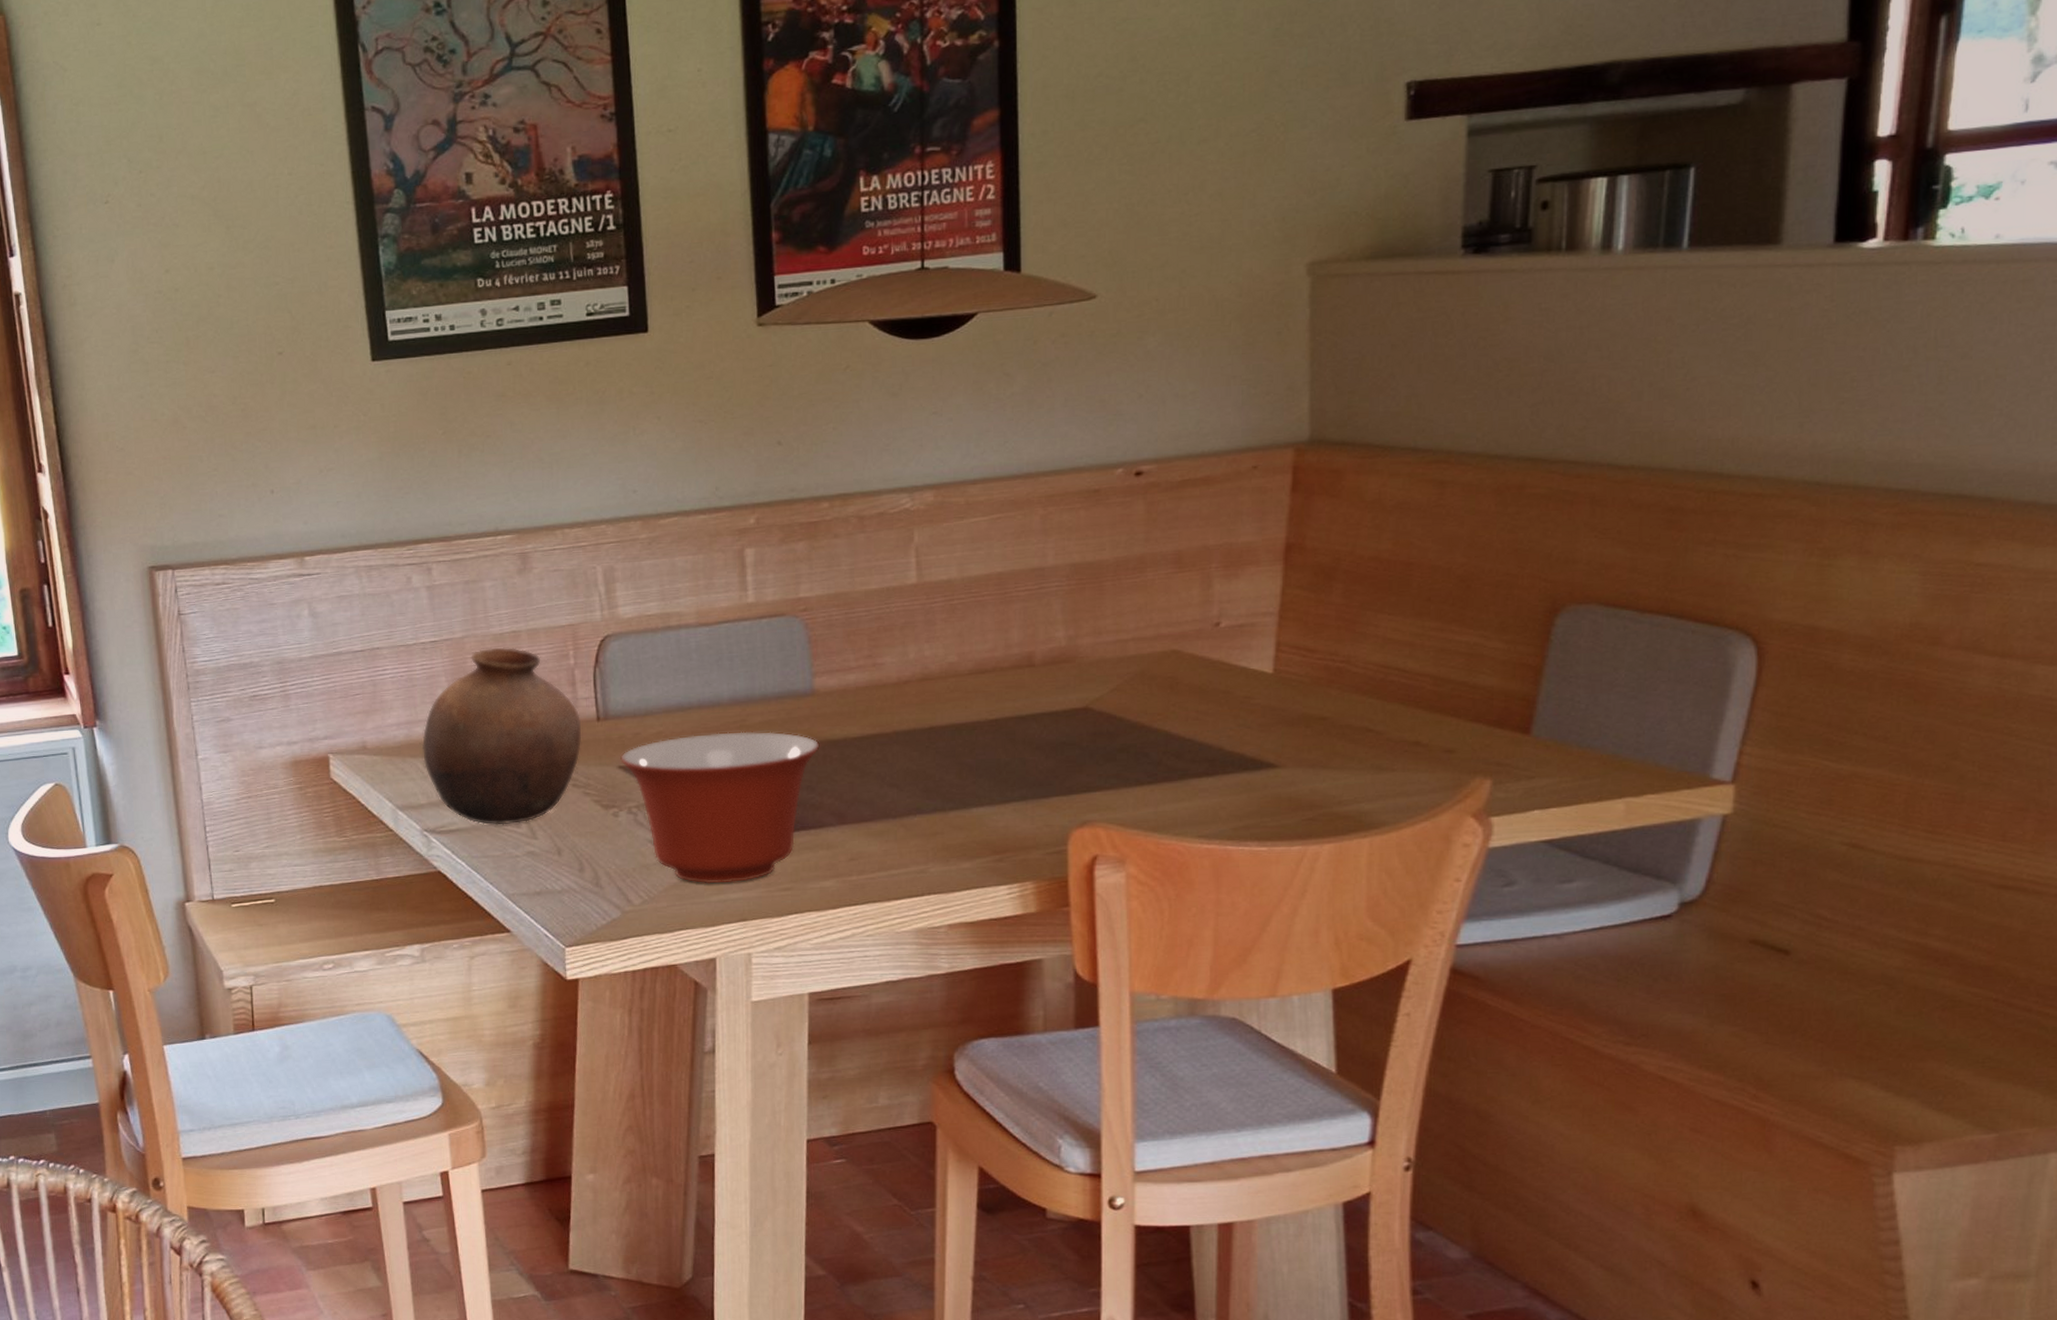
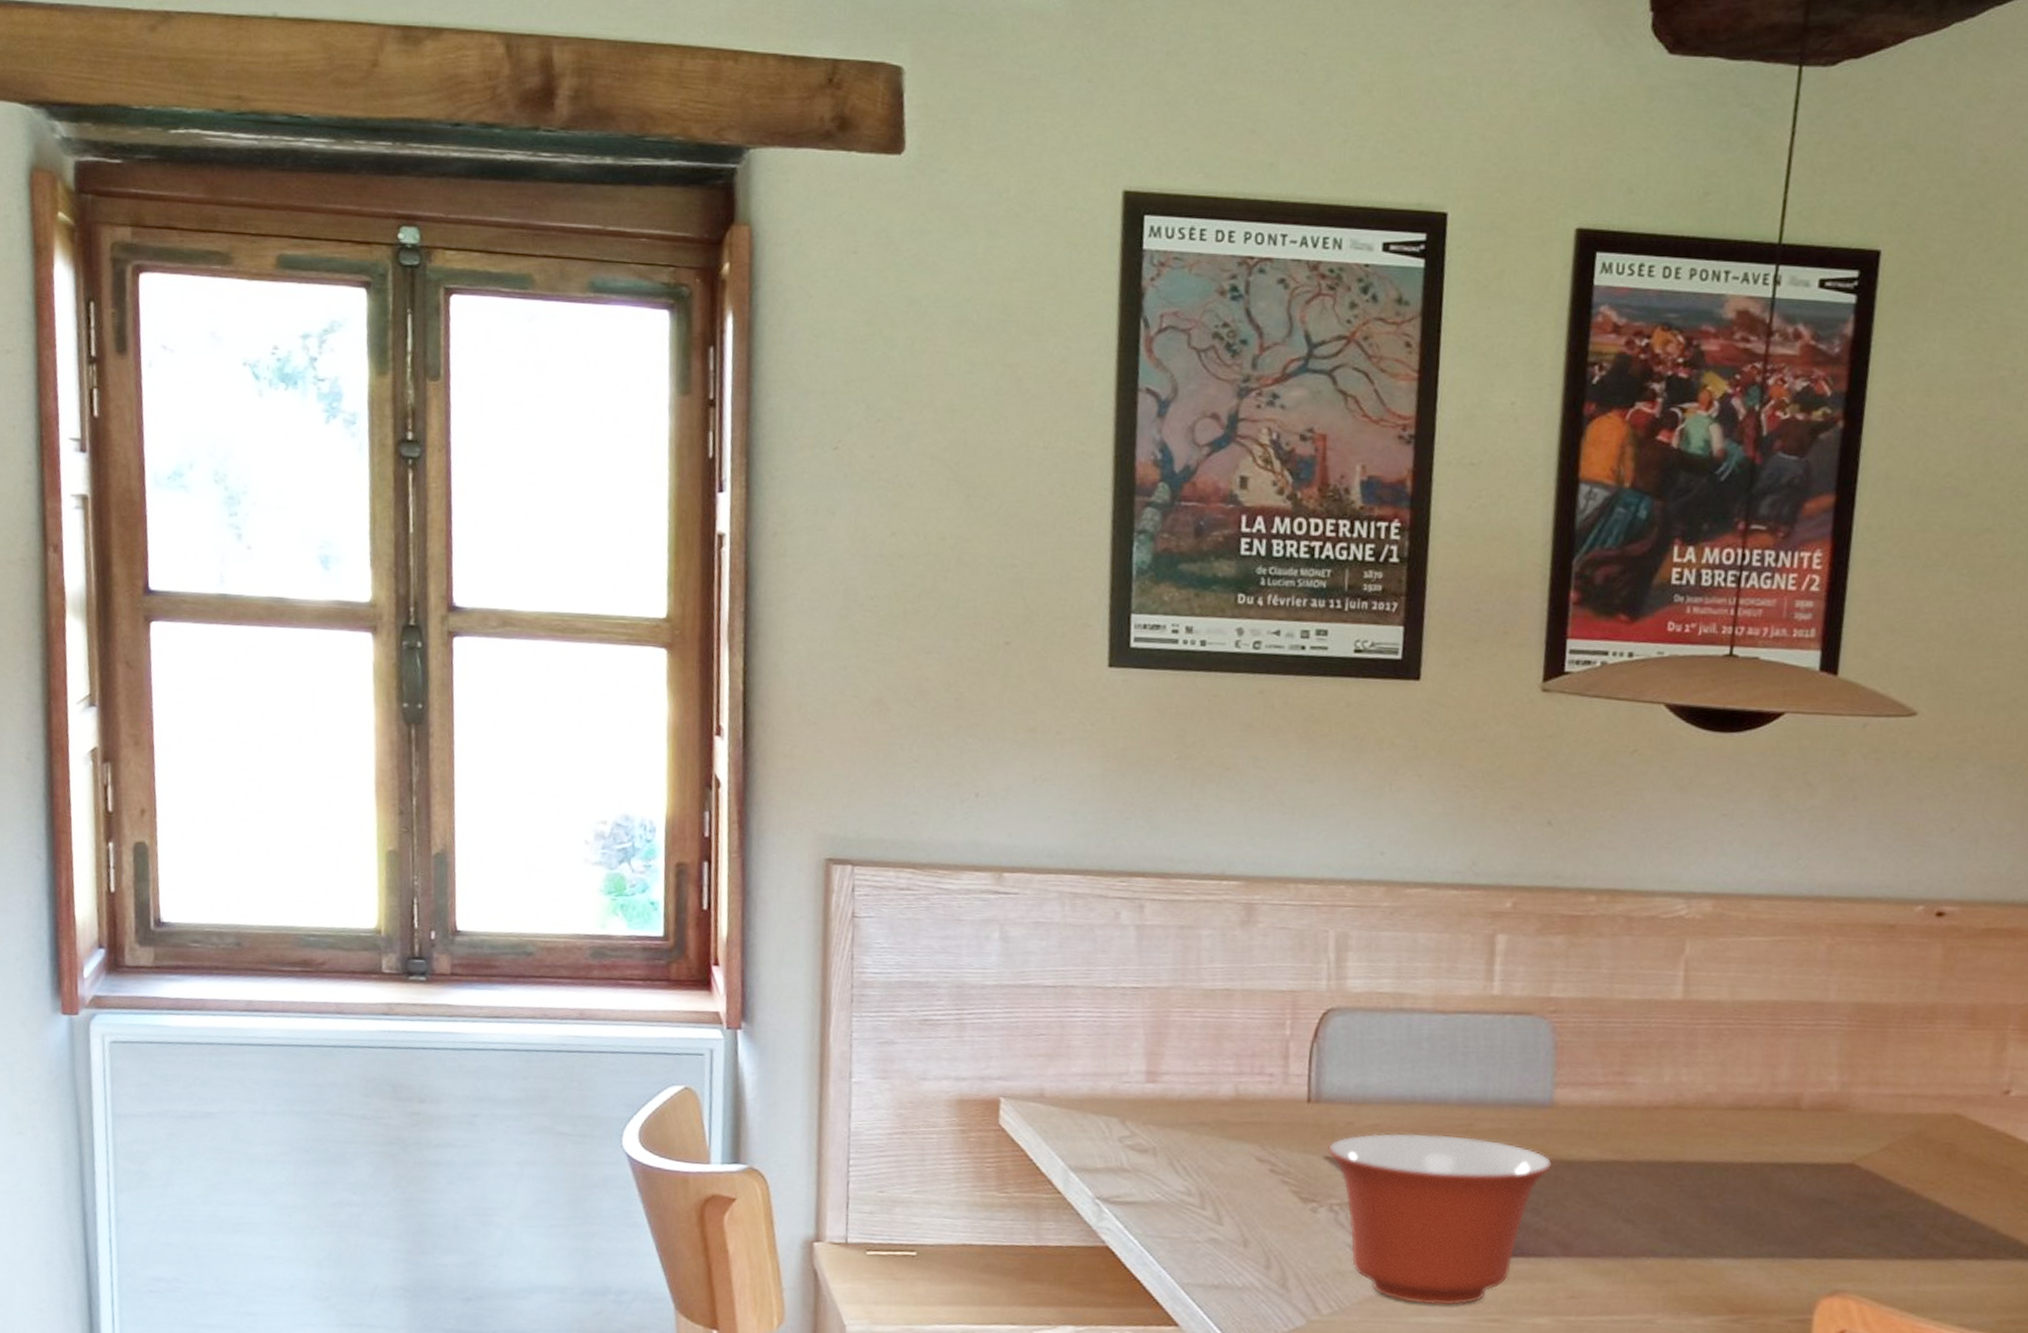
pottery: present [421,647,582,825] -> none [1106,1004,1290,1205]

